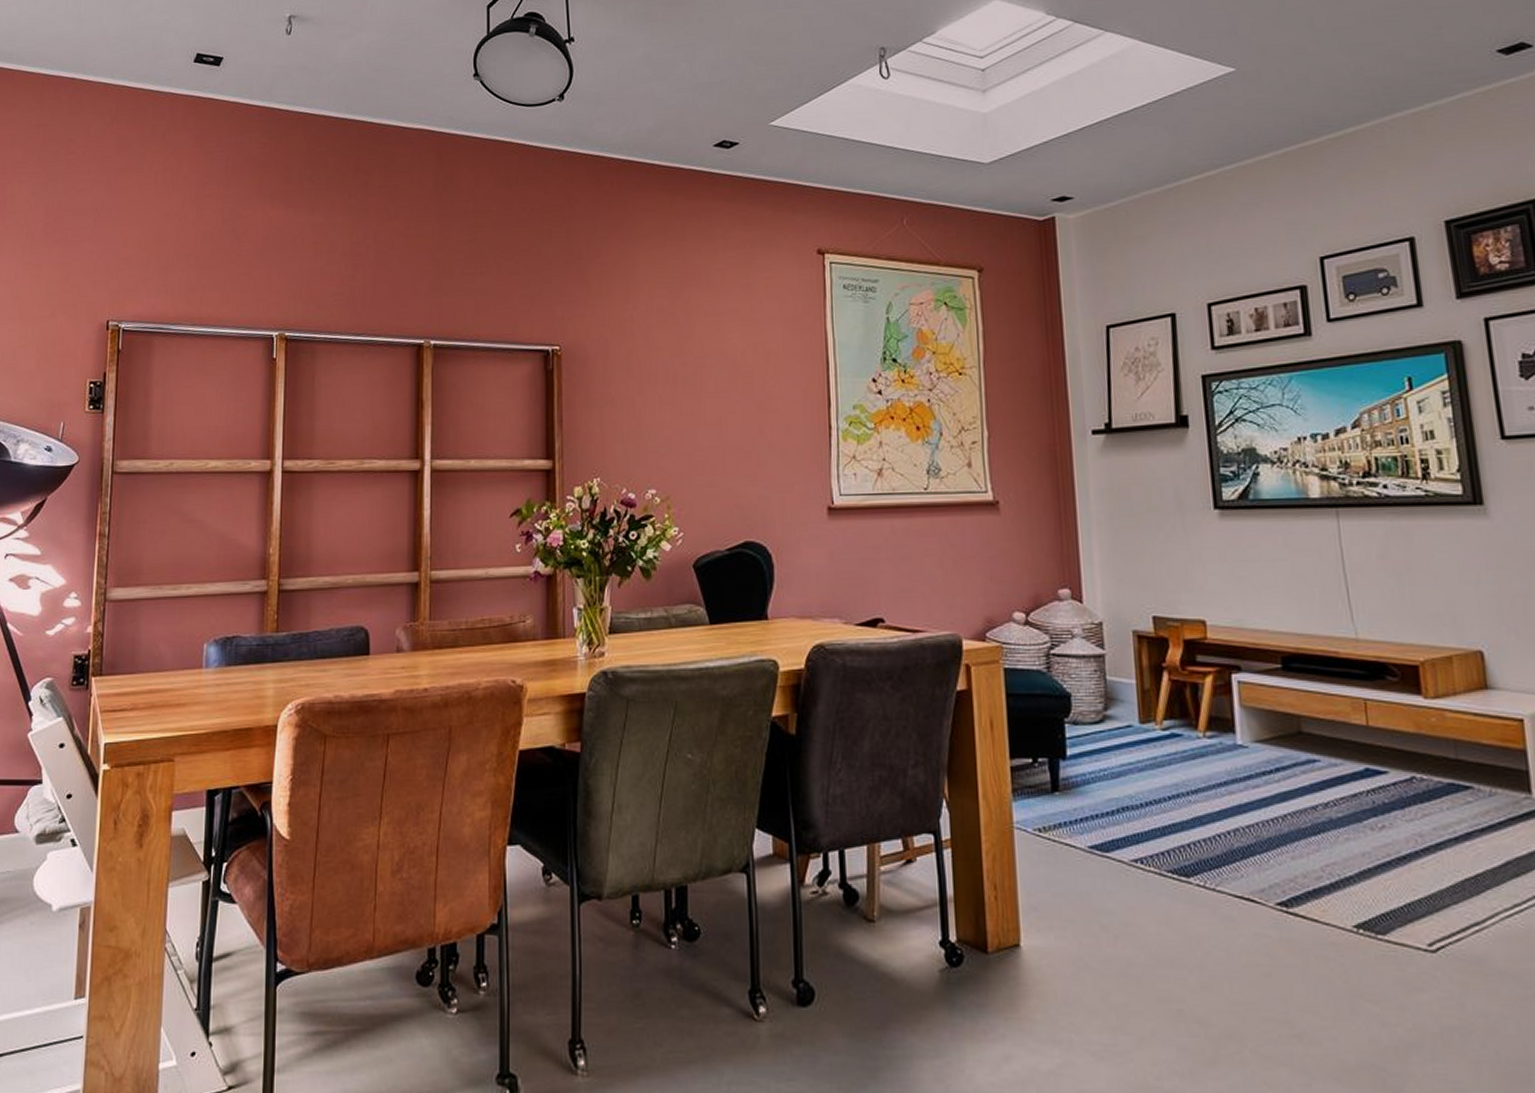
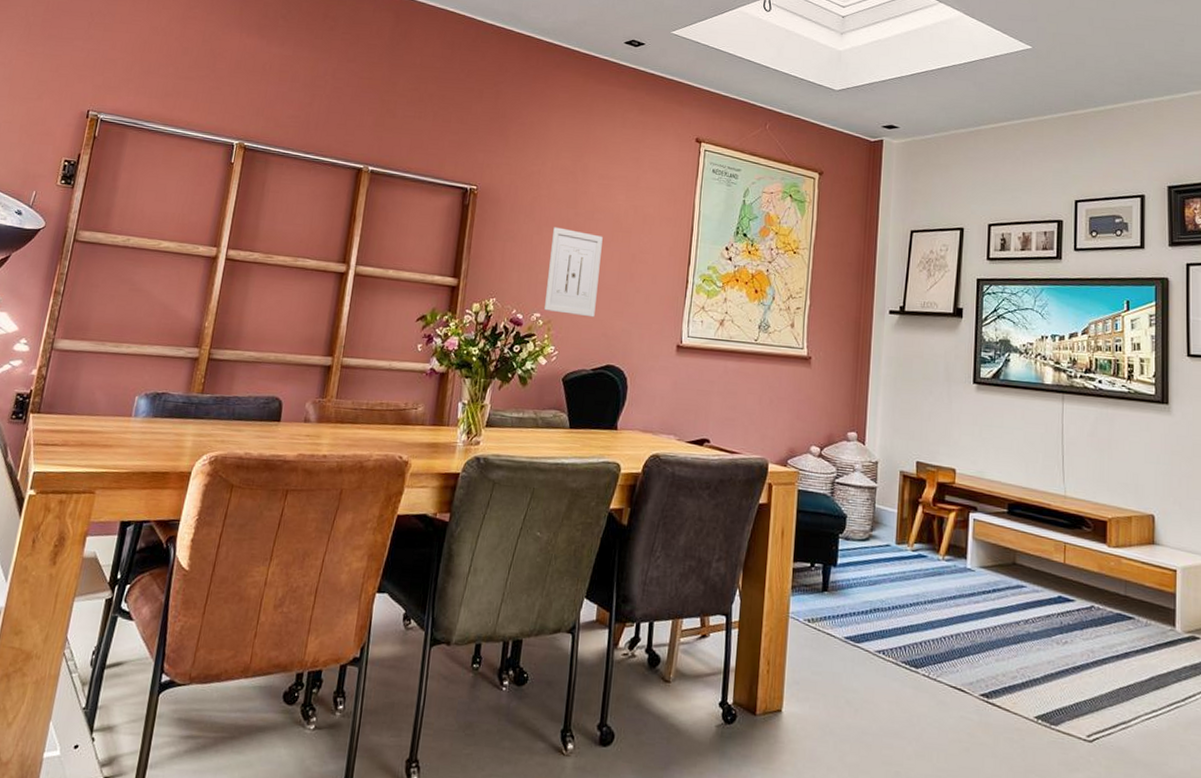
wall art: none [658,382,722,486] -> present [544,227,603,318]

